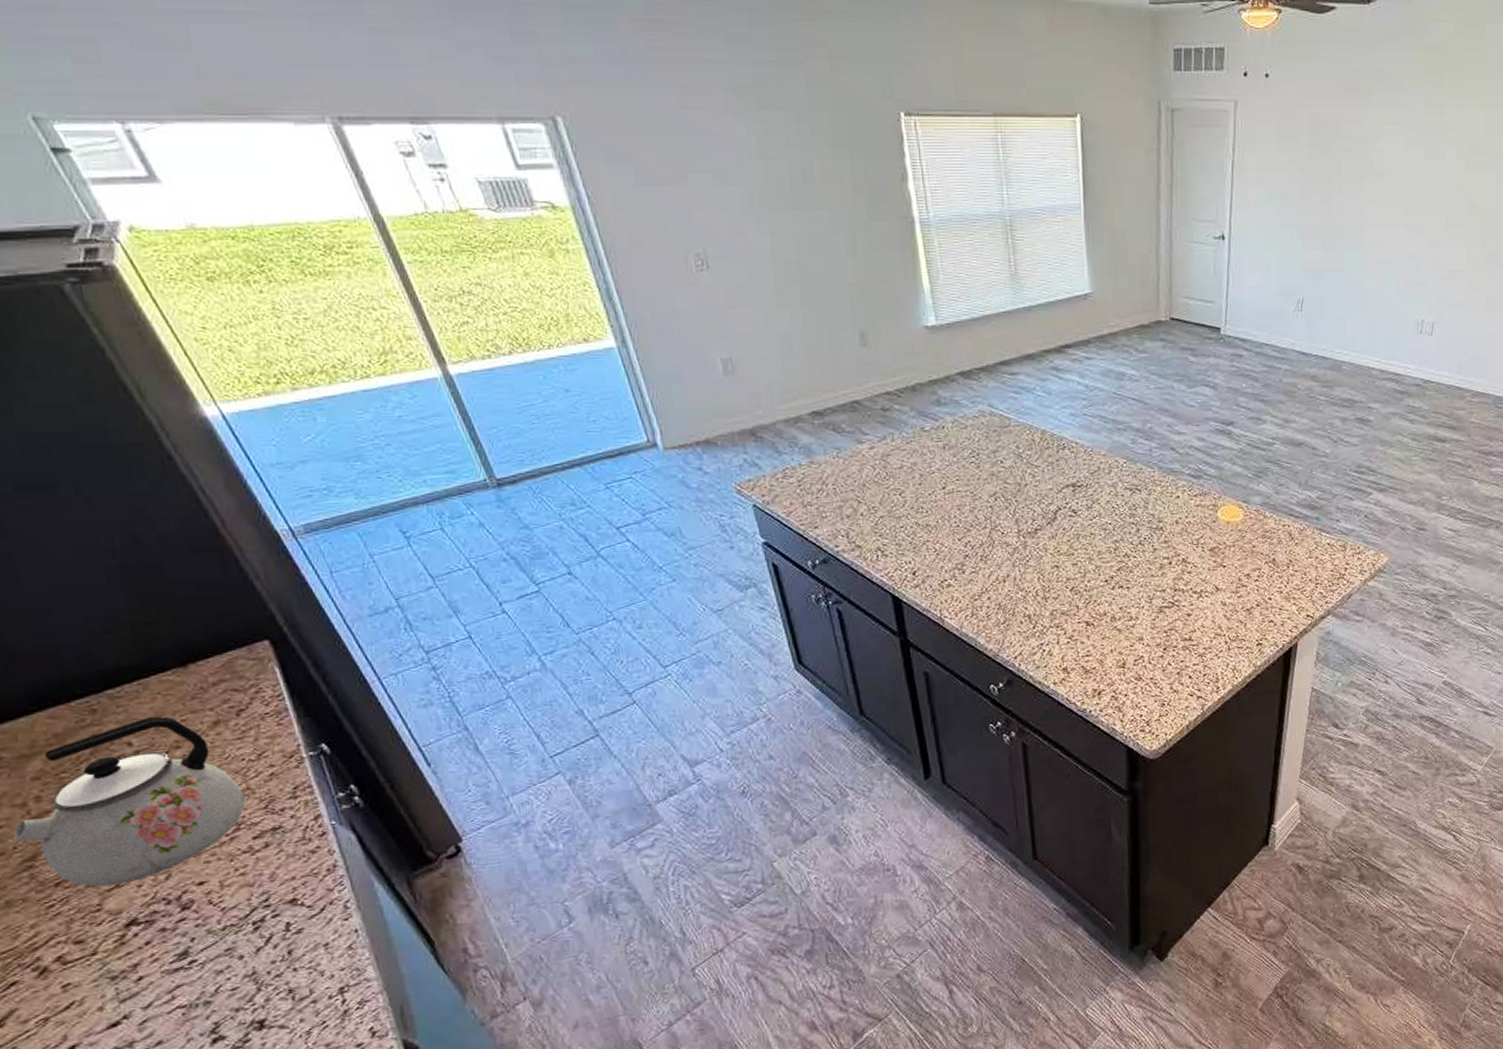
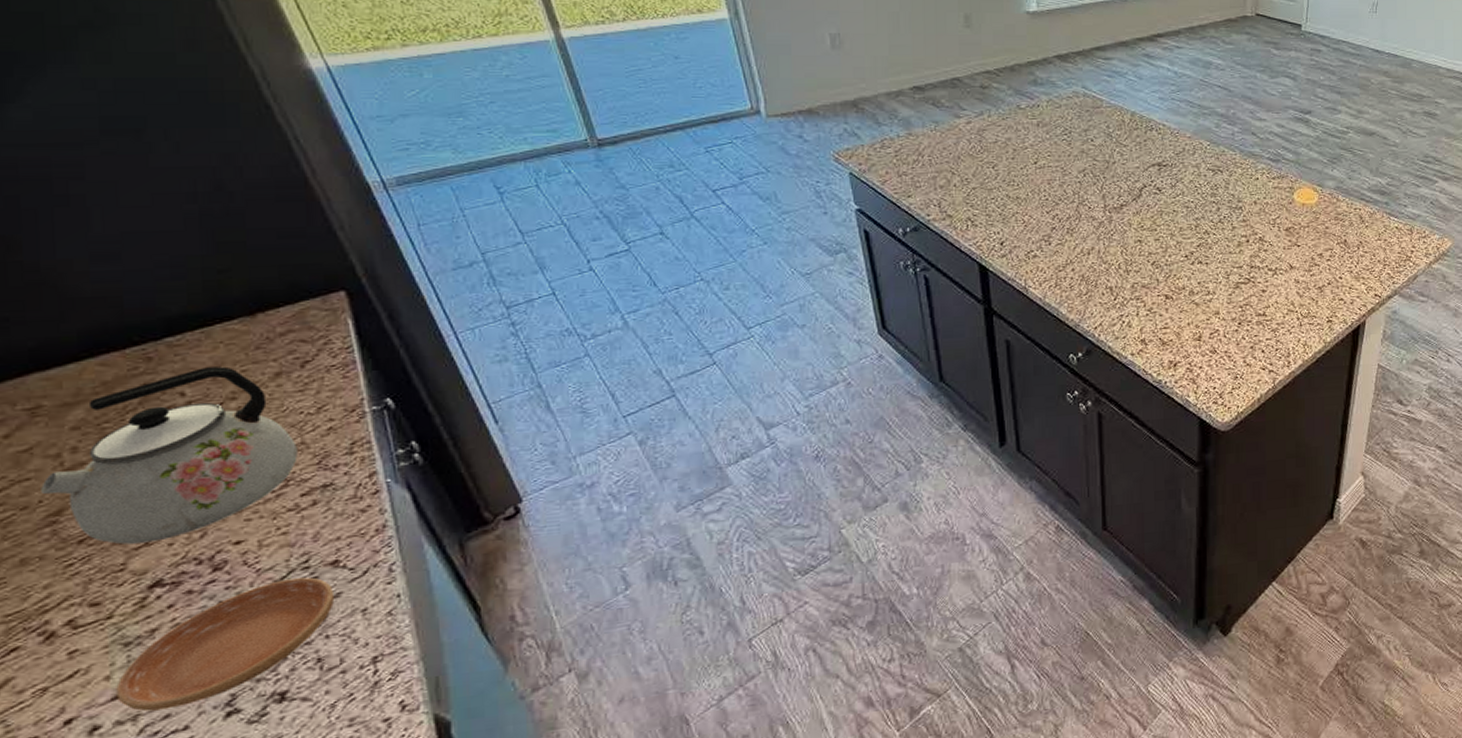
saucer: none [109,915,298,1039] -> present [116,577,335,711]

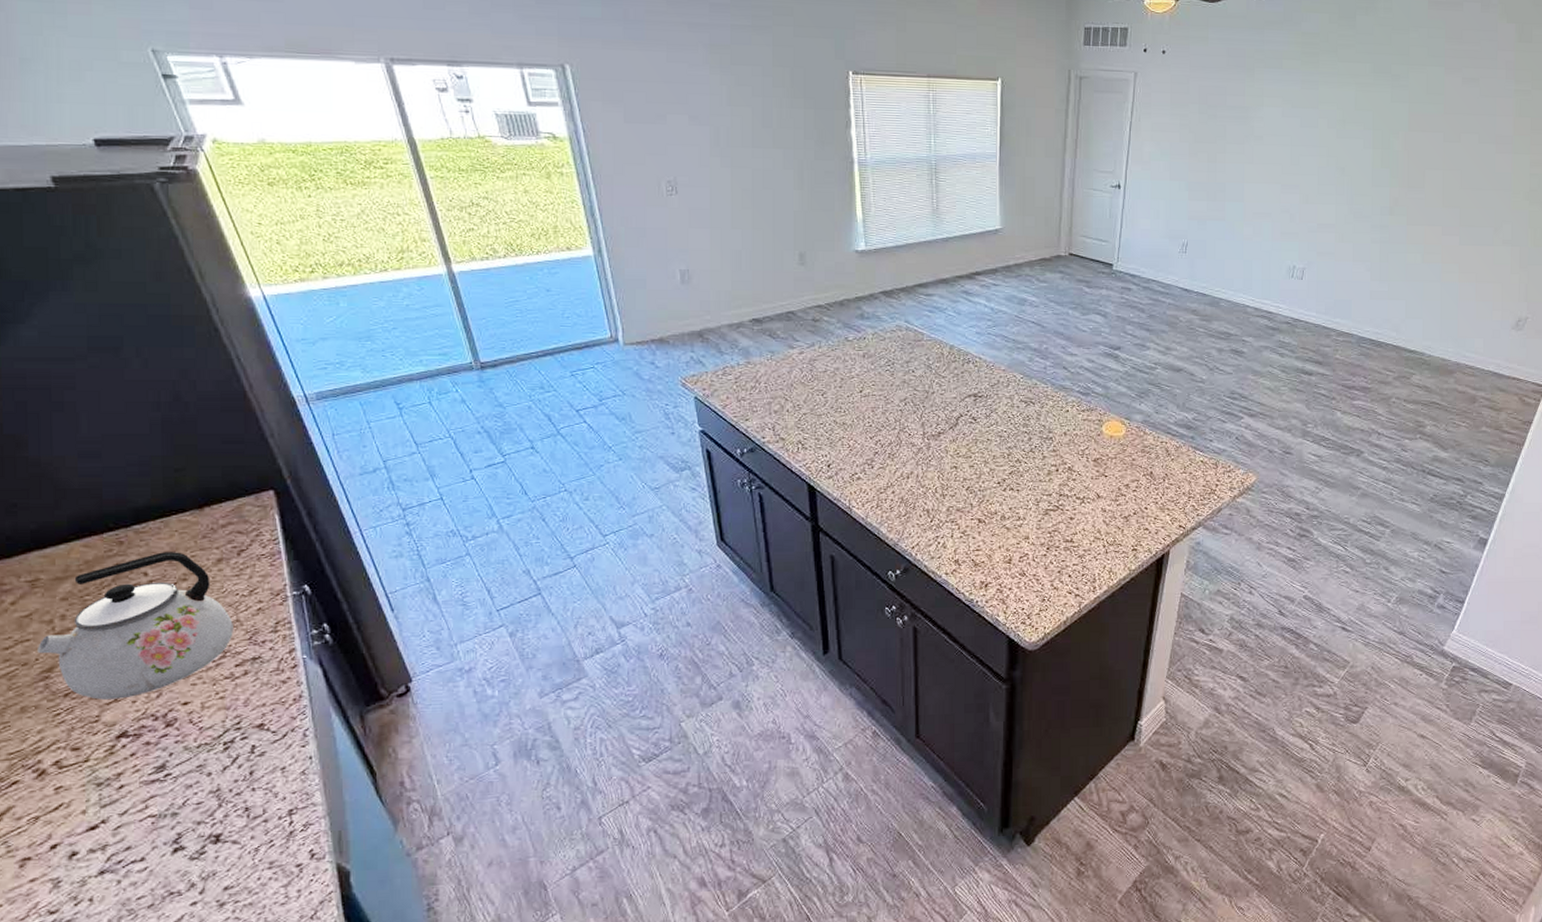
saucer: present [116,577,335,711] -> none [90,737,260,843]

